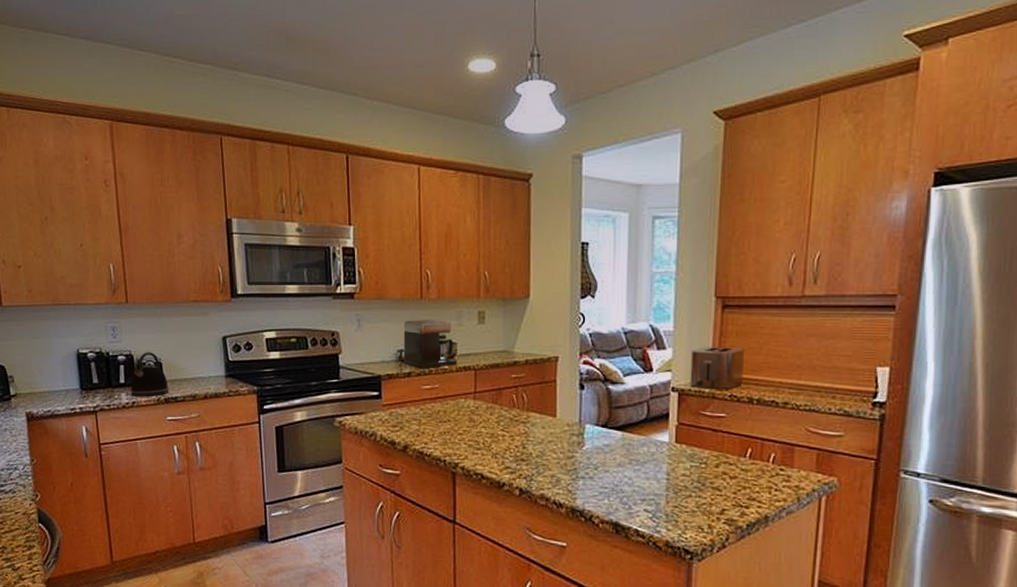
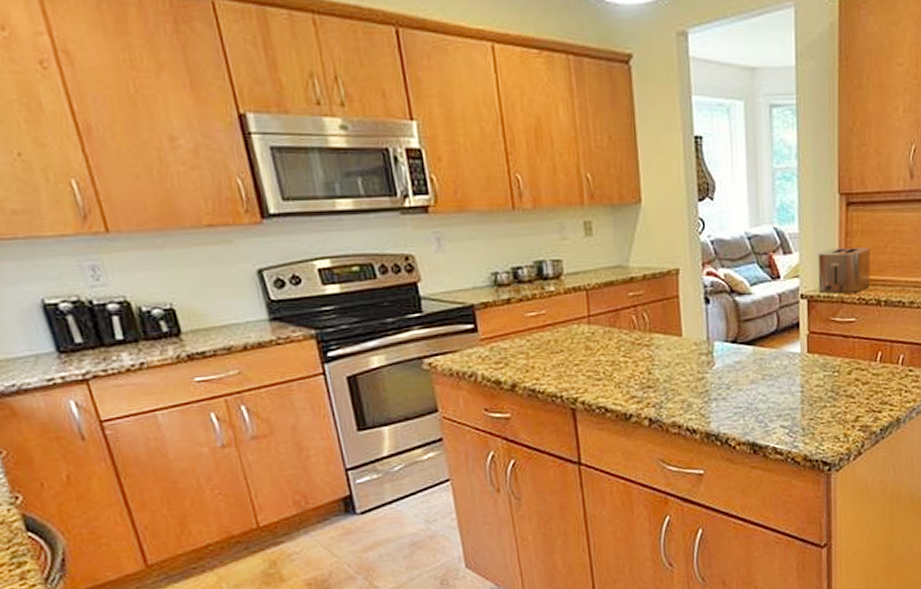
kettle: present [130,352,169,397] -> none [132,296,192,356]
coffee maker: present [403,320,458,369] -> none [494,234,565,294]

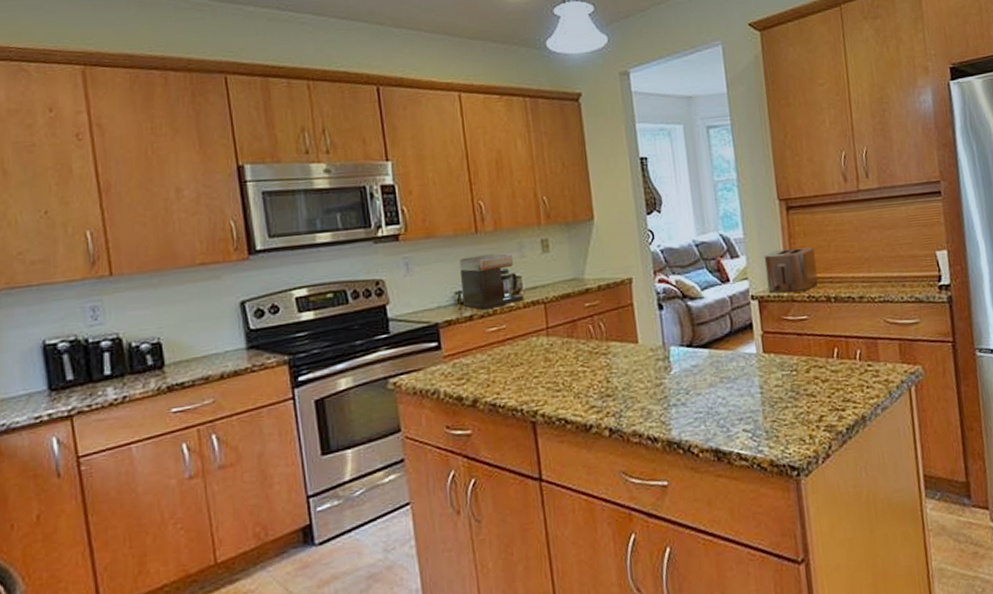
coffee maker: none [494,234,565,294] -> present [458,253,524,310]

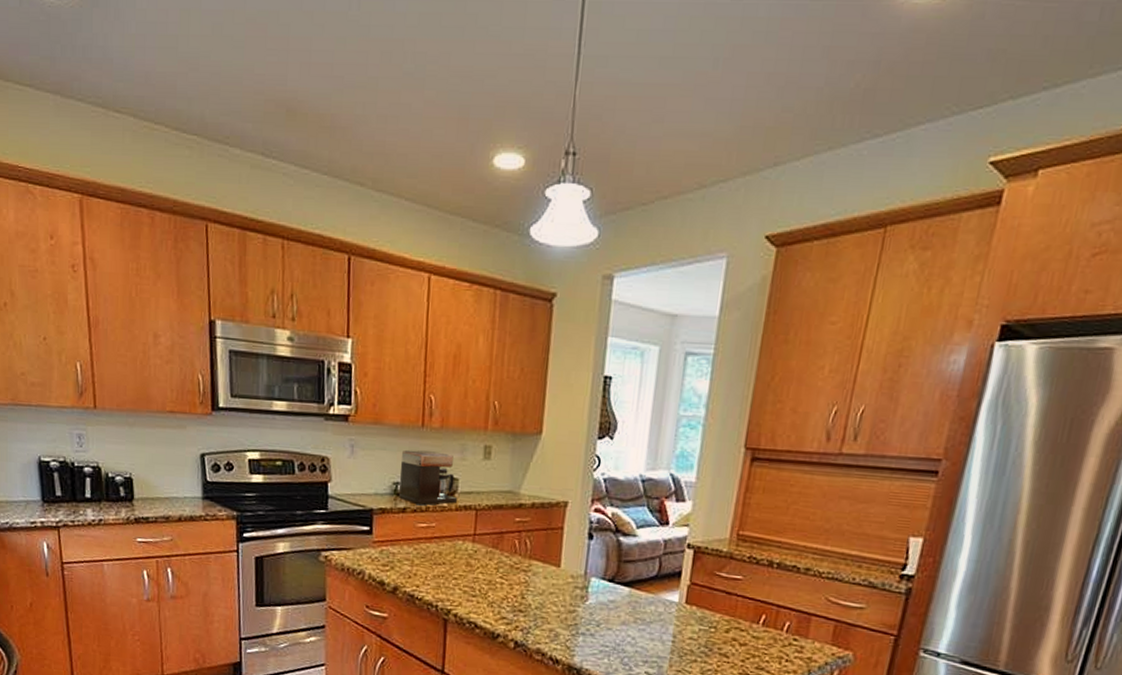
toaster: present [764,247,818,294] -> none [707,501,771,552]

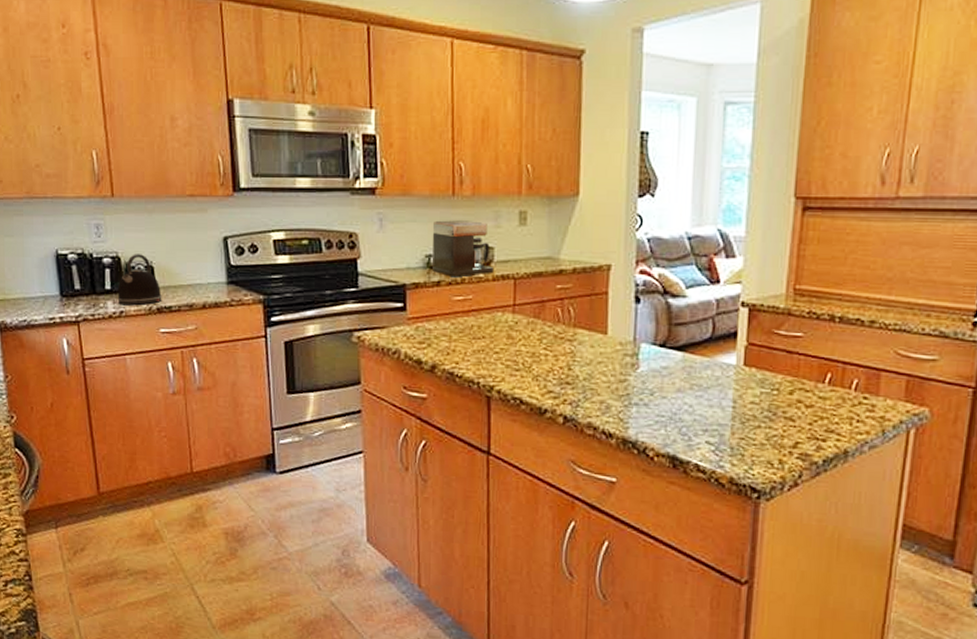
kettle: none [97,465,140,515] -> present [117,254,162,306]

